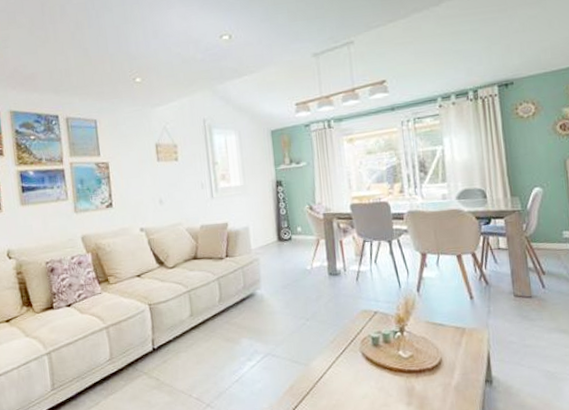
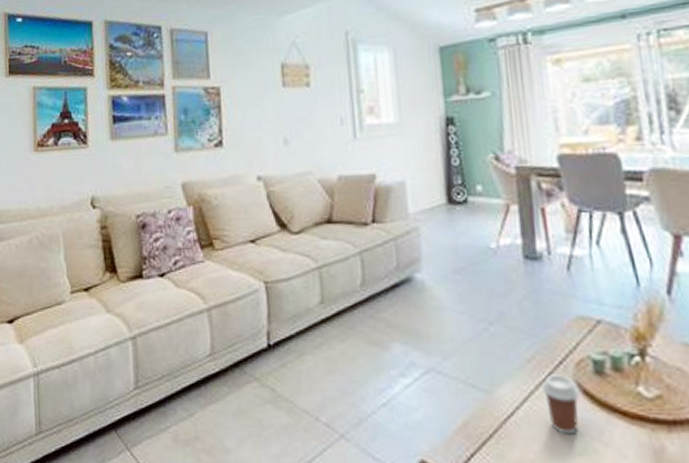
coffee cup: none [340,349,363,386] -> present [541,374,579,435]

